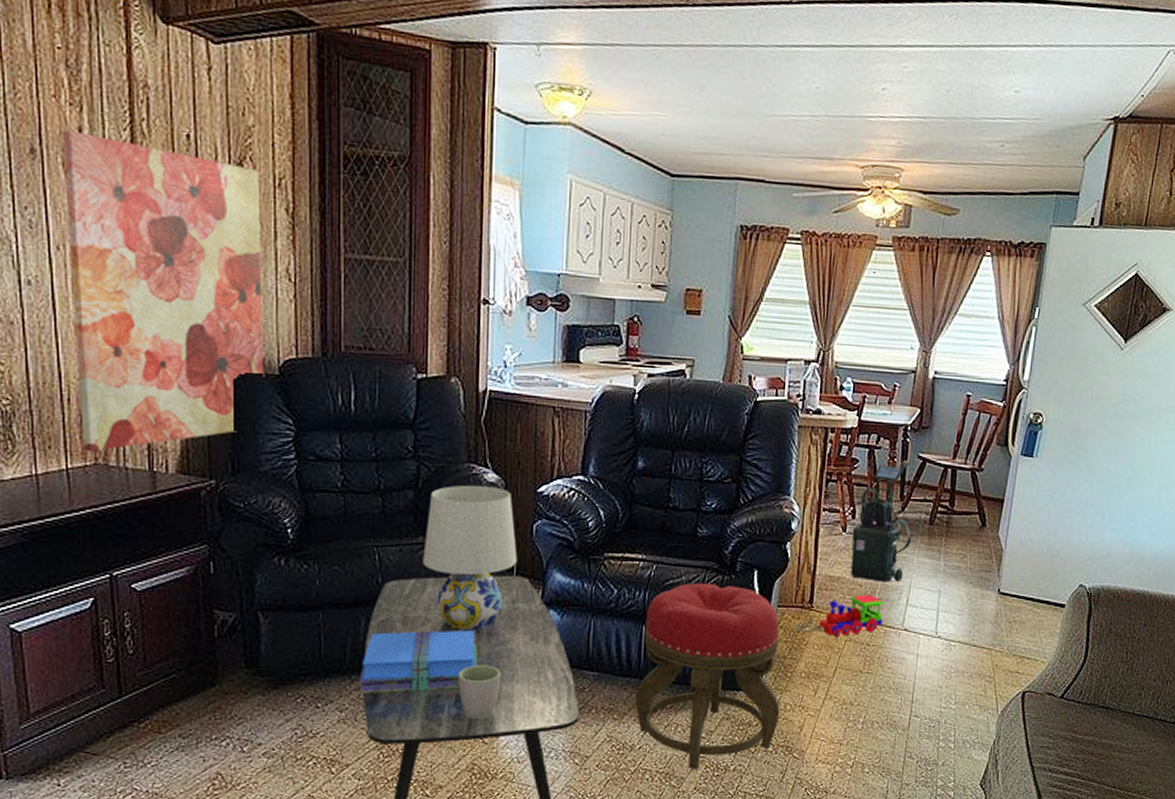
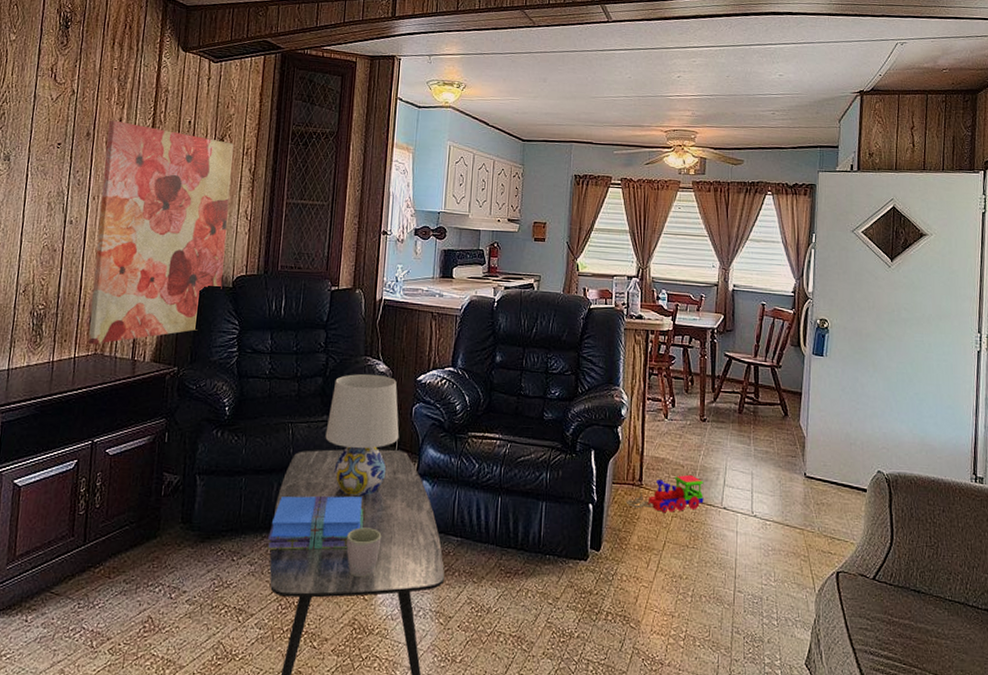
stool: present [635,582,780,770] -> none [492,460,617,636]
vacuum cleaner: present [850,460,912,583] -> none [672,357,724,464]

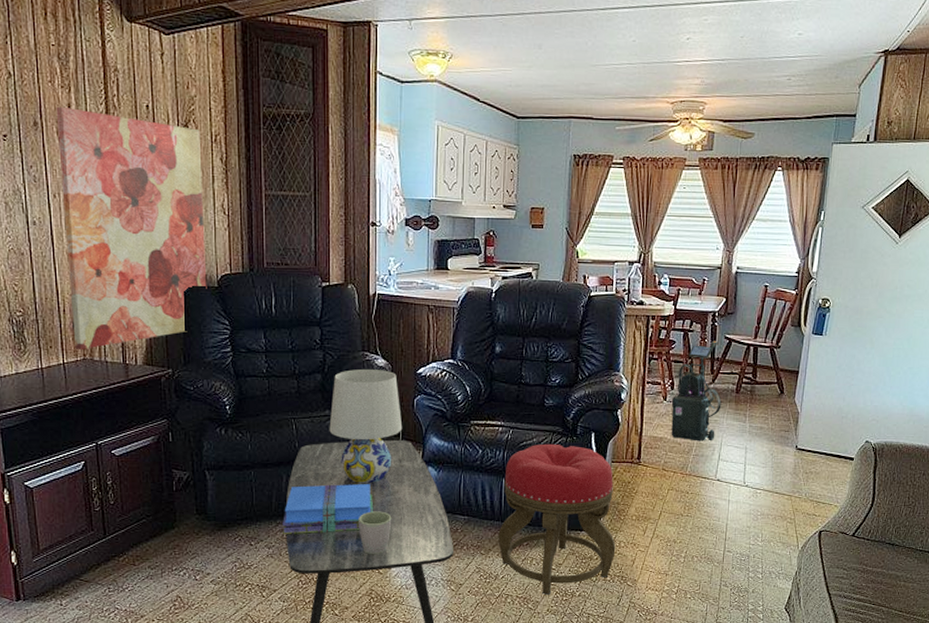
stool: none [492,460,617,636] -> present [498,443,616,596]
toy train: present [626,474,704,513] -> none [624,451,700,487]
vacuum cleaner: none [672,357,724,464] -> present [671,340,722,441]

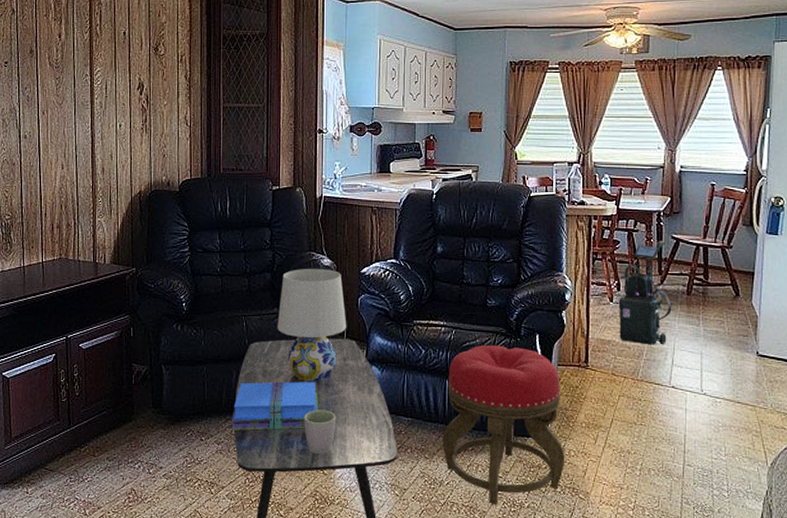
wall art: present [56,106,207,349] -> none [48,36,170,249]

